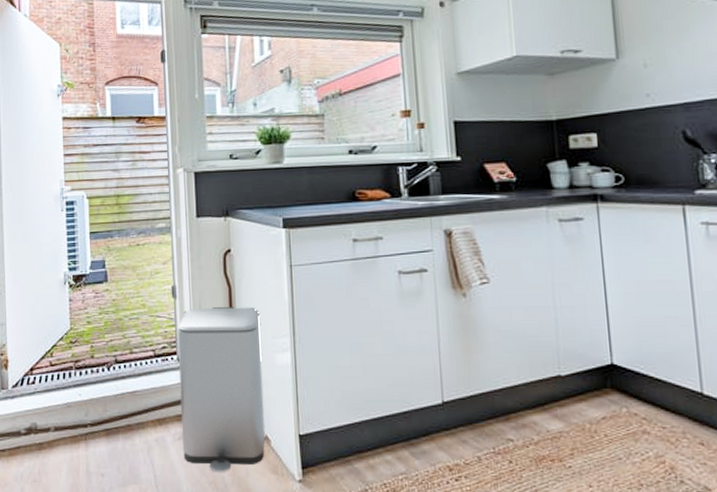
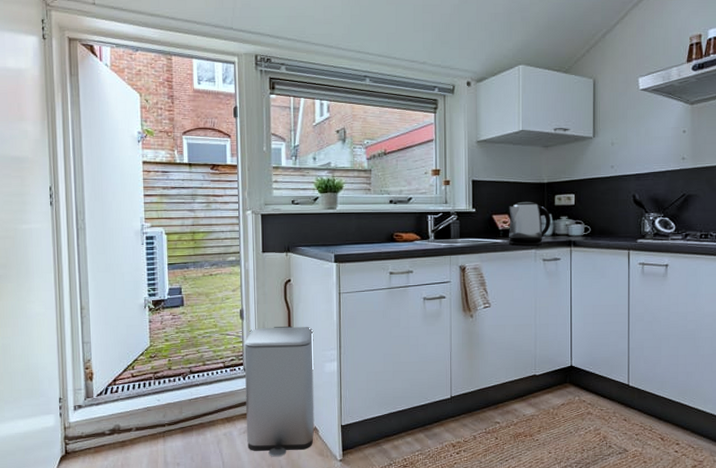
kettle: none [506,144,566,204] -> present [508,201,551,247]

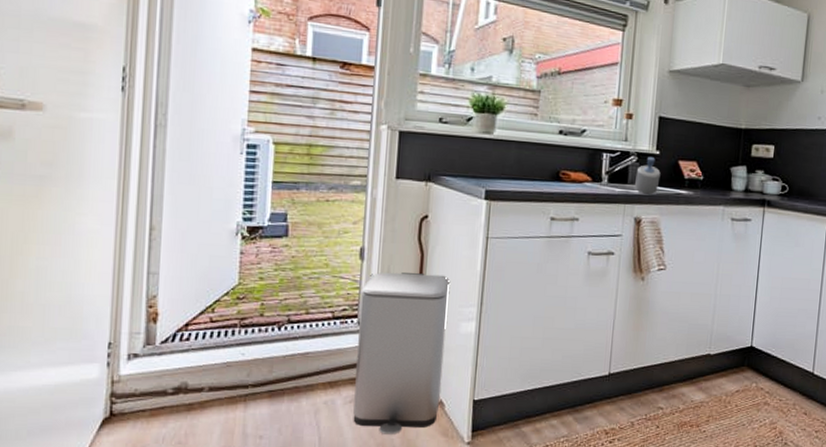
soap dispenser: none [456,214,478,247] -> present [634,157,661,195]
kettle: present [508,201,551,247] -> none [693,148,745,204]

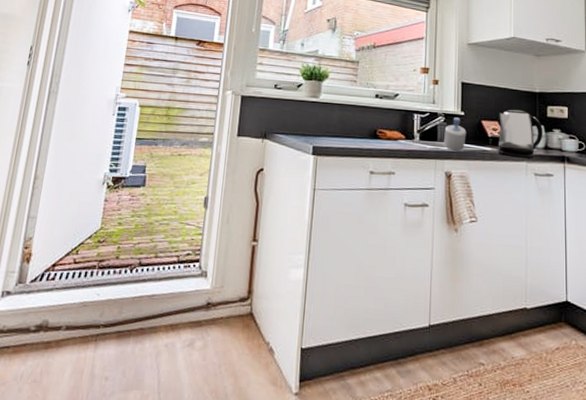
pedal bin: present [353,272,449,435] -> none [190,219,281,382]
kettle: none [693,148,745,204] -> present [497,109,543,160]

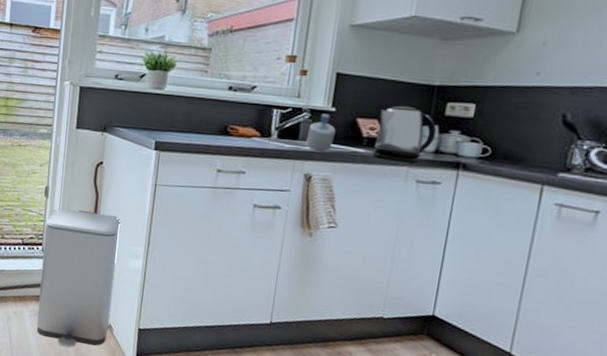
pedal bin: none [190,219,281,382] -> present [37,209,120,348]

